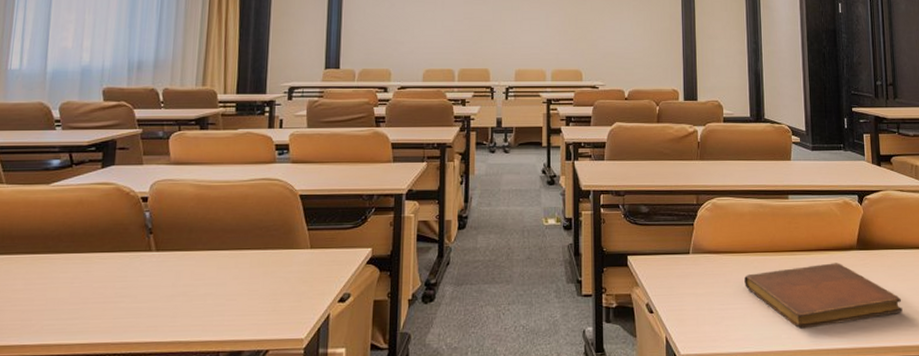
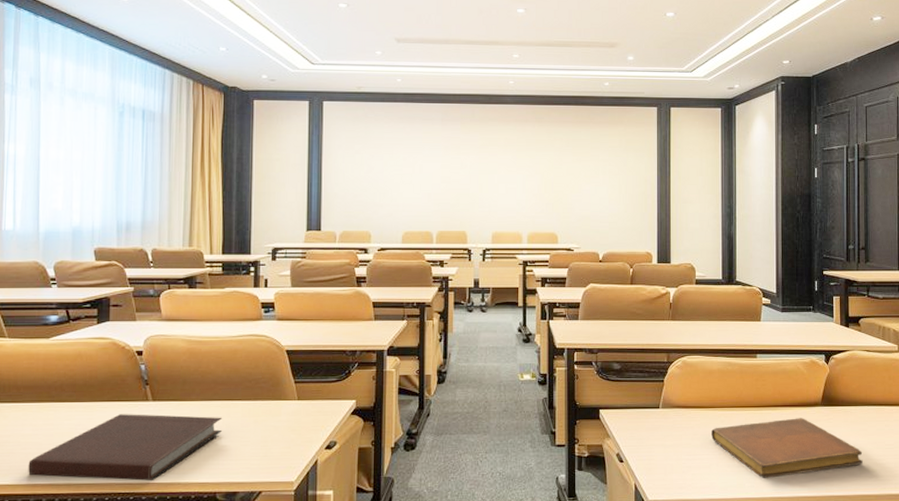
notebook: none [16,265,229,340] -> present [28,414,223,481]

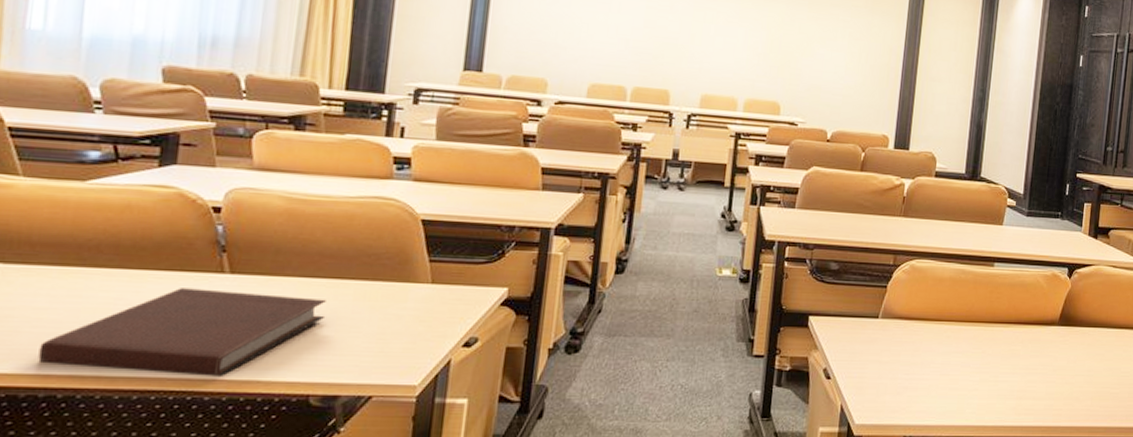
notebook: present [711,418,863,478] -> none [934,337,1096,404]

